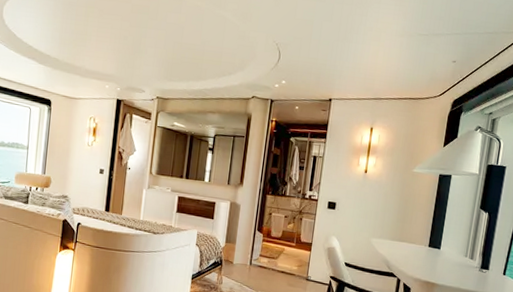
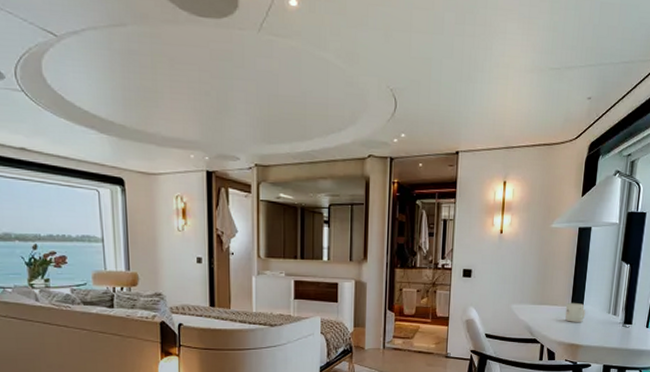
mug: none [422,242,443,263] -> present [565,302,585,323]

